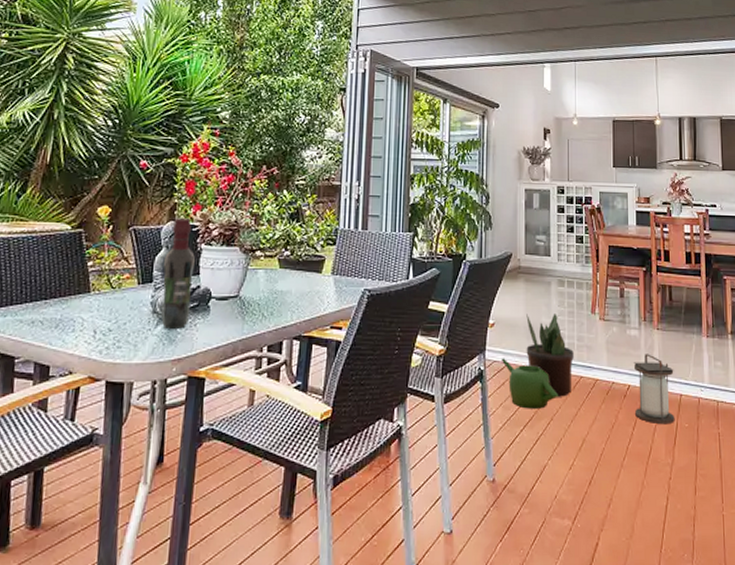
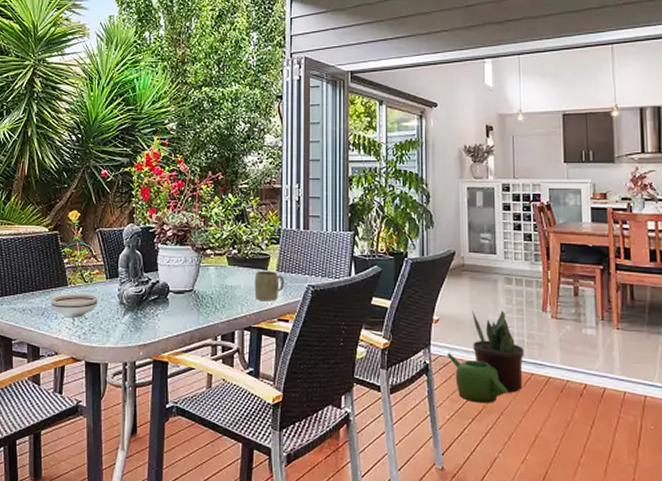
bowl: none [67,301,127,330] -> present [50,293,98,318]
wine bottle: present [161,218,195,329] -> none [127,221,153,318]
mug: none [306,274,340,307] -> present [254,270,285,301]
lantern: present [633,354,675,425] -> none [590,353,639,425]

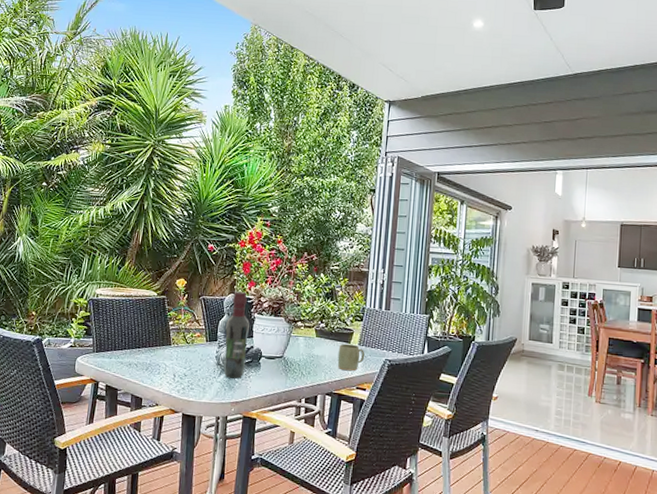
bowl: present [50,293,98,318] -> none [154,352,198,375]
wine bottle: none [127,221,153,318] -> present [223,292,250,379]
watering can: present [446,353,508,403] -> none [502,427,552,473]
planter: present [472,310,524,393] -> none [525,391,569,465]

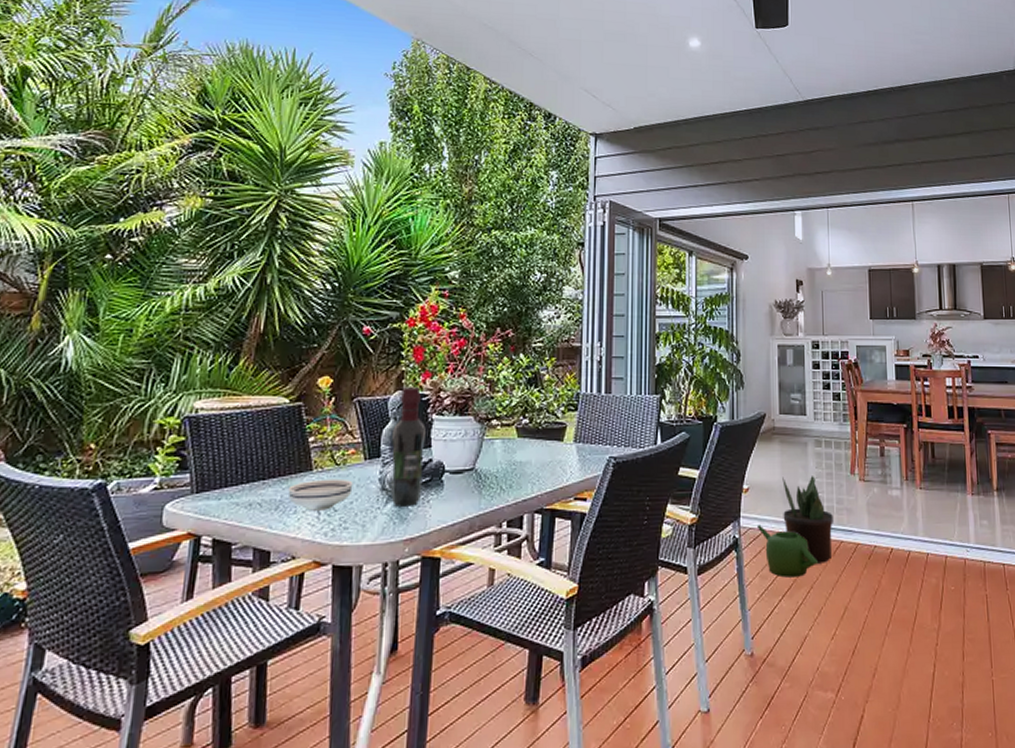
bowl: none [154,352,198,375] -> present [287,478,353,511]
mug: present [337,343,365,371] -> none [547,442,583,478]
watering can: none [502,427,552,473] -> present [756,524,818,578]
planter: none [525,391,569,465] -> present [782,476,833,564]

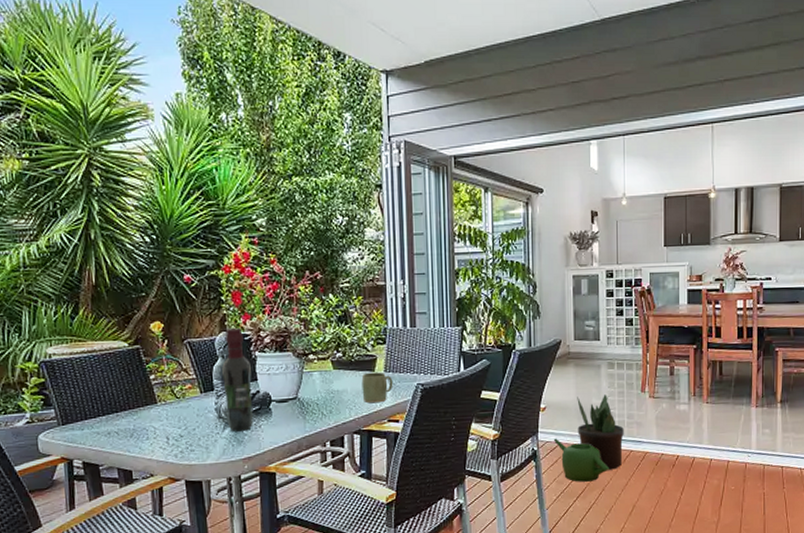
bowl: present [287,478,353,511] -> none [138,409,194,437]
mug: none [547,442,583,478] -> present [361,372,393,403]

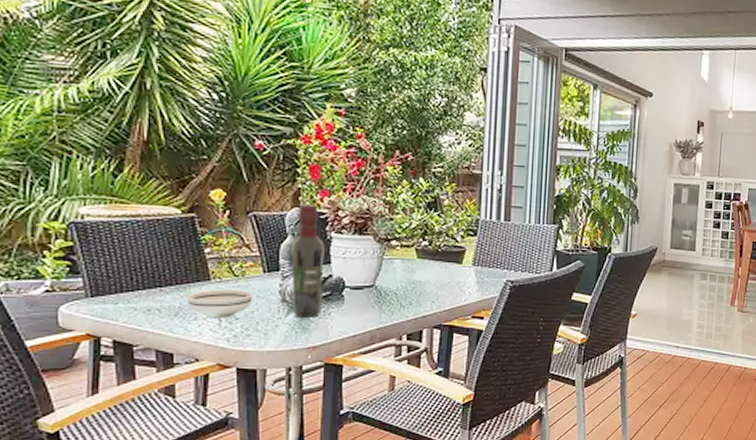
bowl: none [138,409,194,437] -> present [186,289,253,318]
mug: present [361,372,393,403] -> none [446,264,481,298]
watering can: present [553,438,609,482] -> none [641,346,693,392]
planter: present [577,395,624,470] -> none [665,305,711,381]

